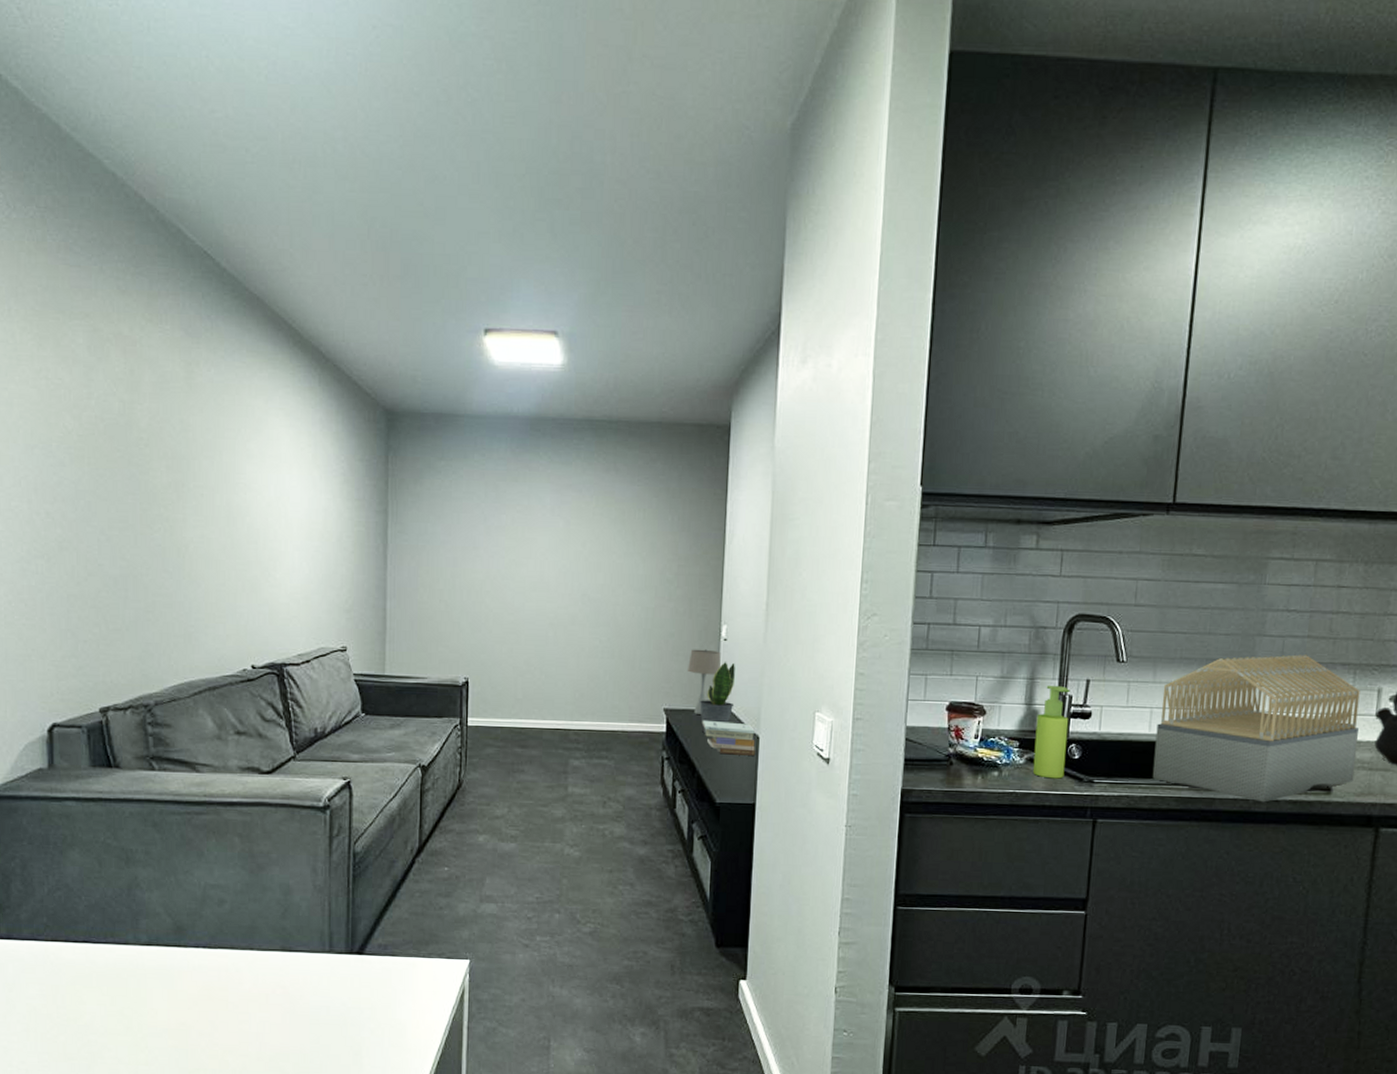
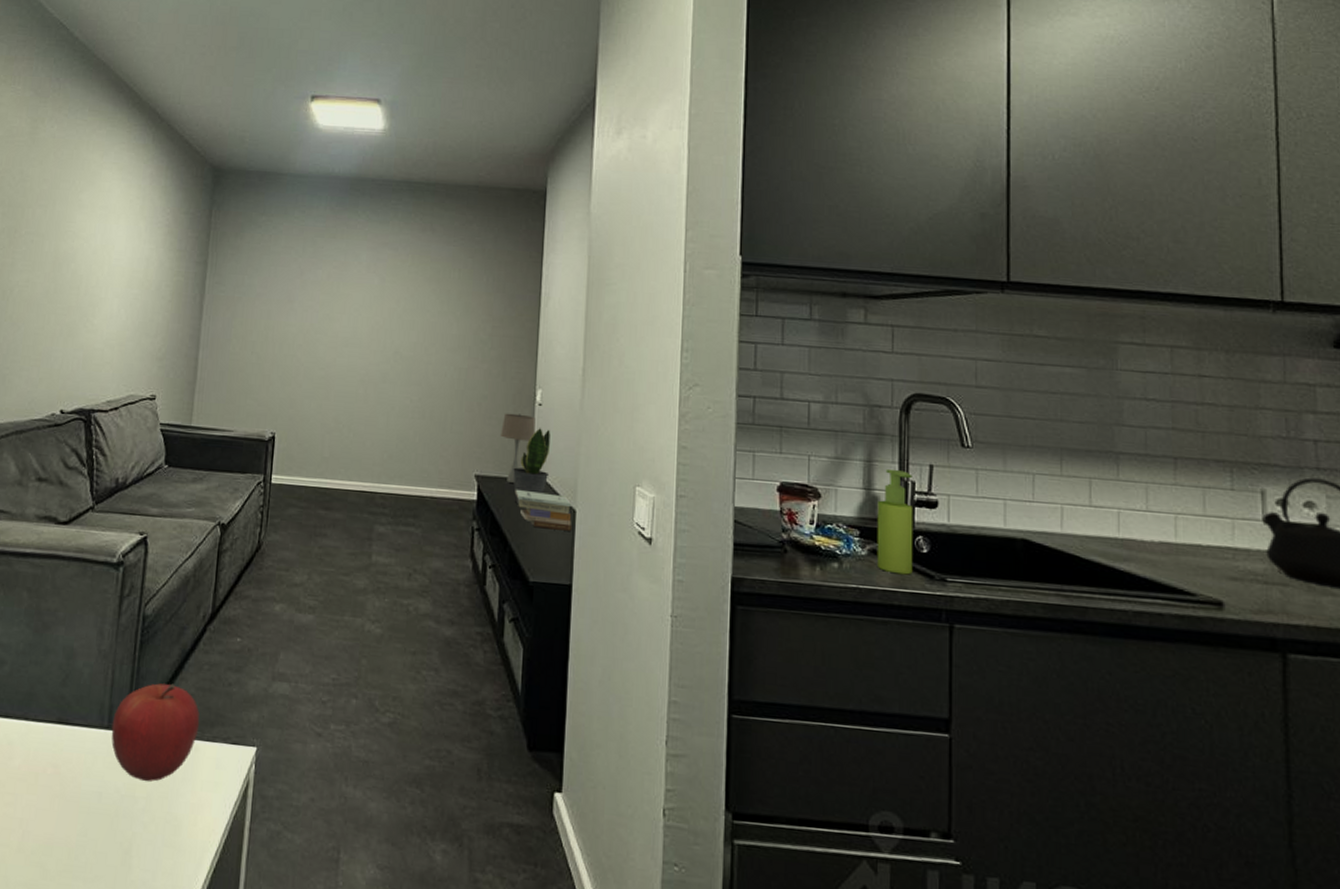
fruit: none [333,910,415,994] -> present [111,683,200,782]
architectural model: present [1152,654,1360,803] -> none [1013,447,1248,616]

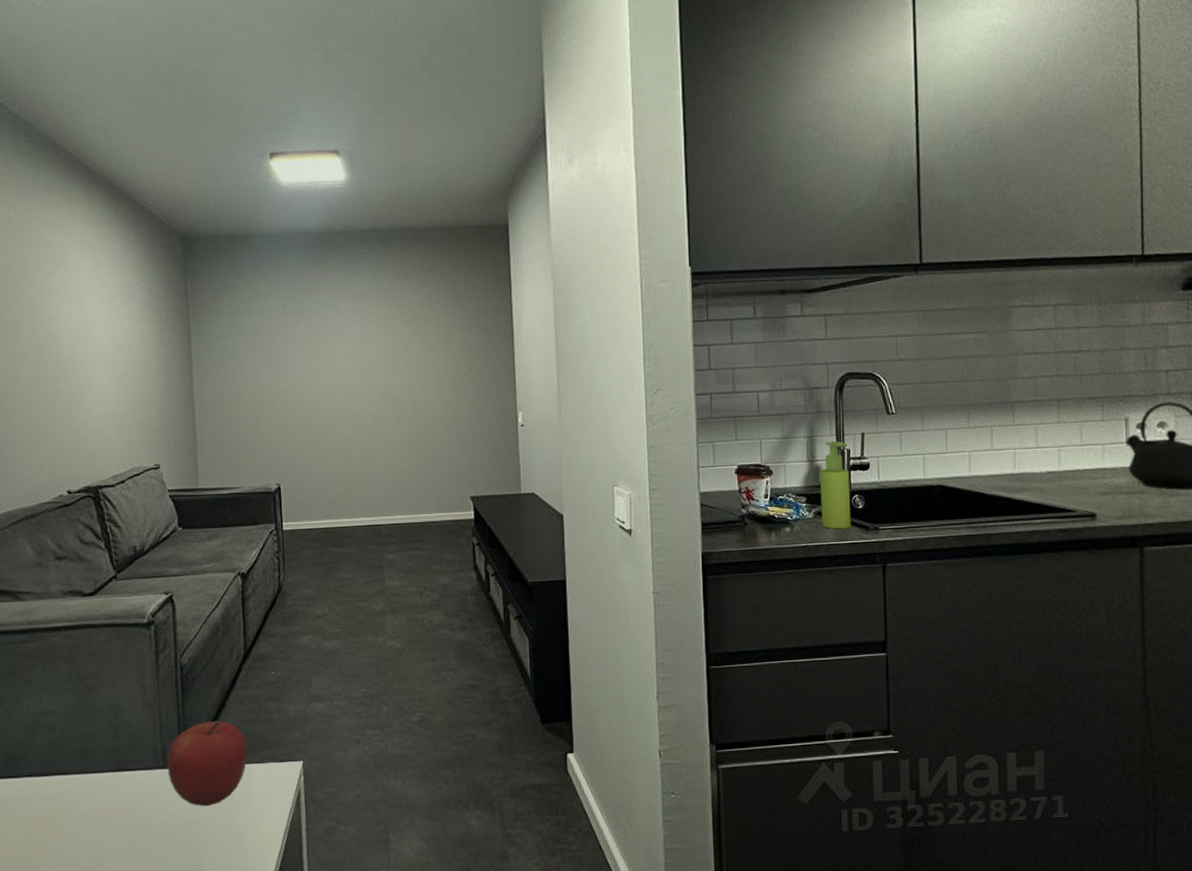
table lamp: present [501,413,536,484] -> none [489,436,520,500]
potted plant: present [513,427,550,503] -> none [504,445,537,516]
books: present [515,489,573,531] -> none [507,503,562,535]

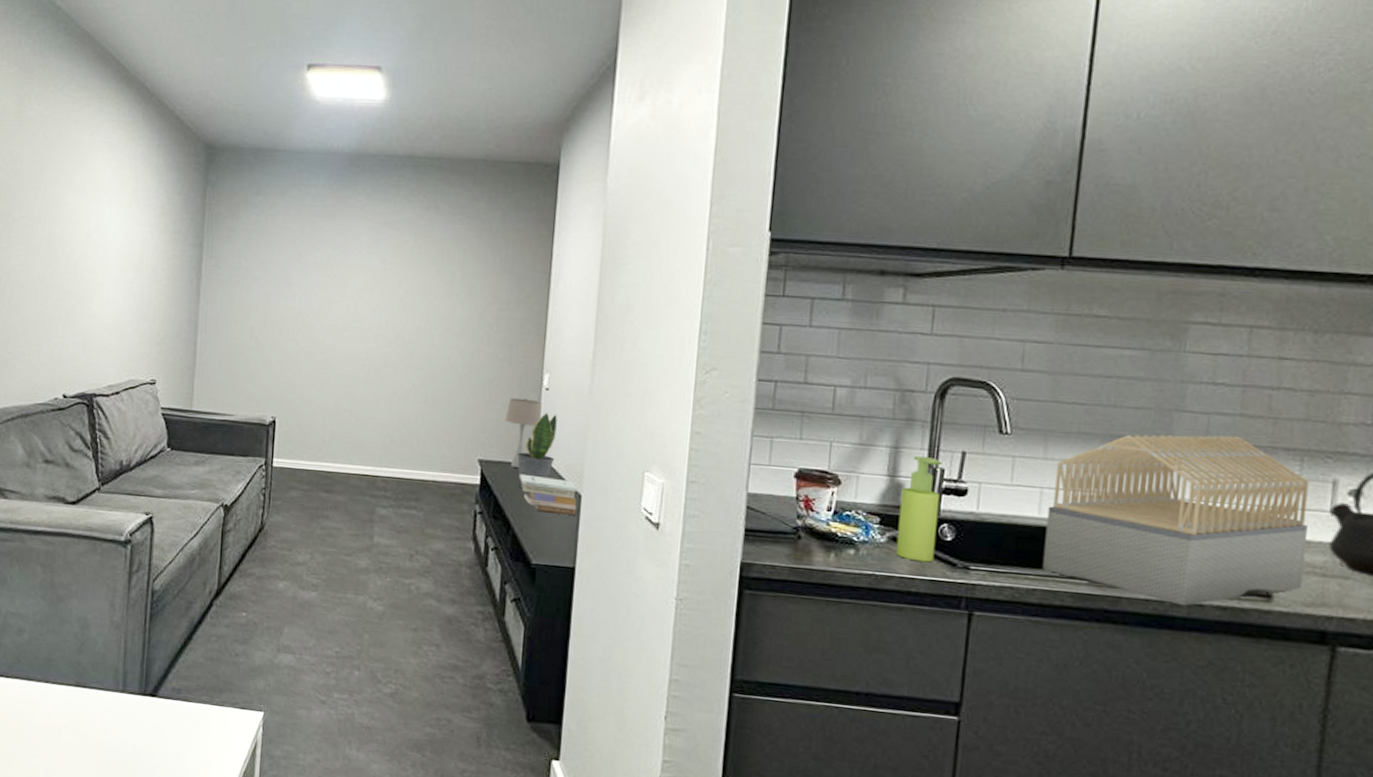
fruit: present [167,720,248,806] -> none [126,652,209,740]
table lamp: none [489,436,520,500] -> present [506,397,542,469]
potted plant: none [504,445,537,516] -> present [517,412,557,488]
books: none [507,503,562,535] -> present [519,473,578,515]
architectural model: none [930,392,1115,534] -> present [1042,434,1309,606]

